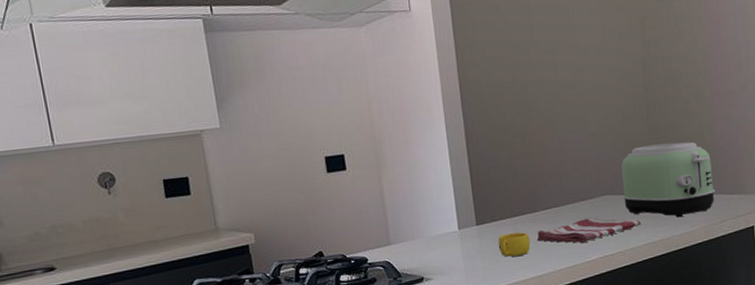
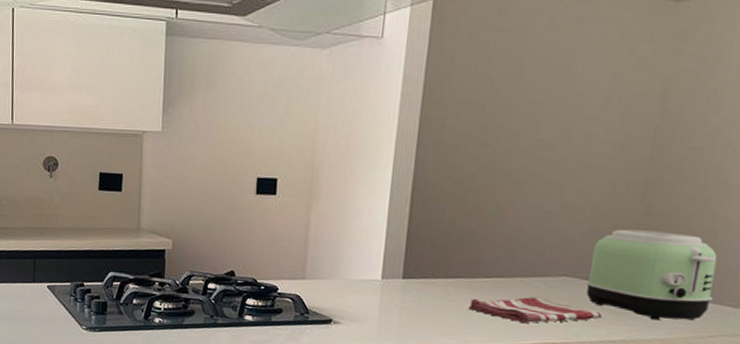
cup: present [498,232,531,257] -> none [421,294,461,321]

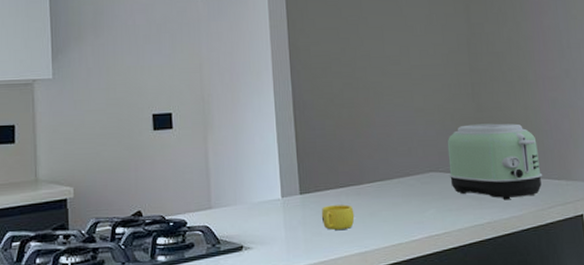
cup: none [421,294,461,321] -> present [321,204,355,230]
dish towel: present [468,297,602,324] -> none [361,195,467,221]

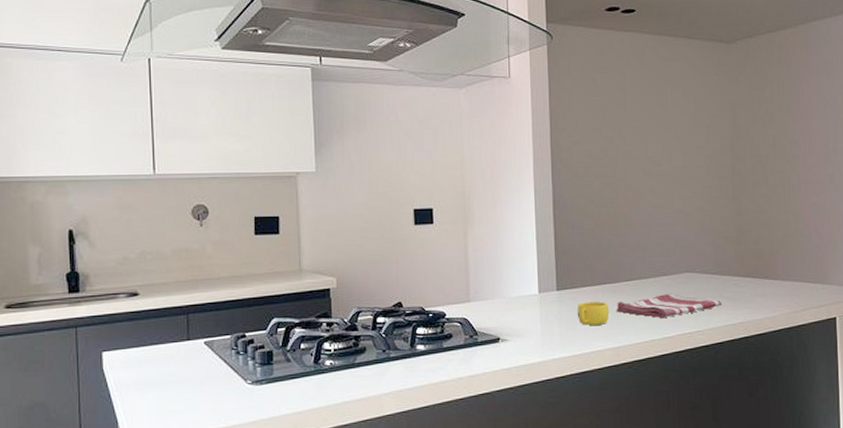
dish towel: none [361,195,467,221] -> present [616,294,721,319]
toaster: present [447,123,543,200] -> none [704,226,799,302]

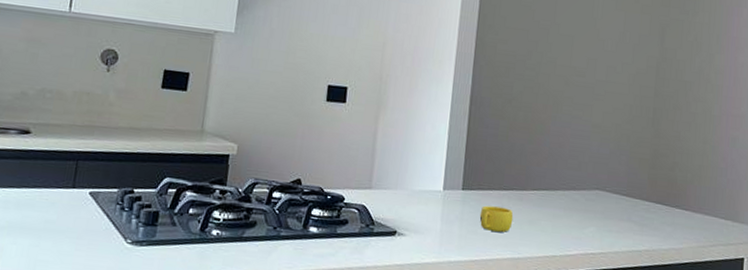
dish towel: present [616,294,721,319] -> none [520,209,629,235]

